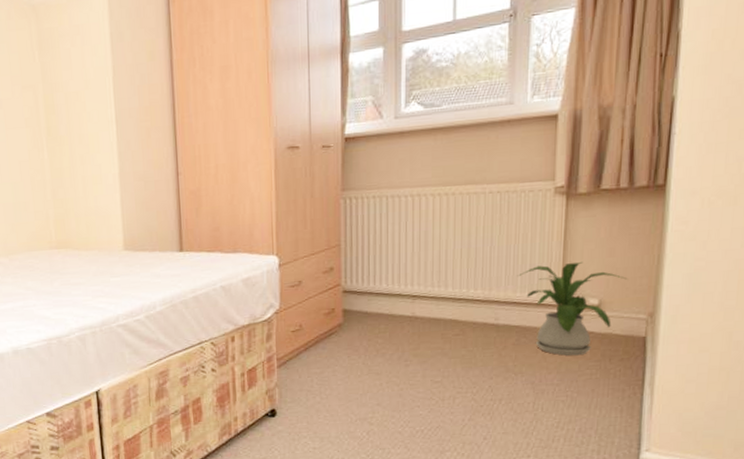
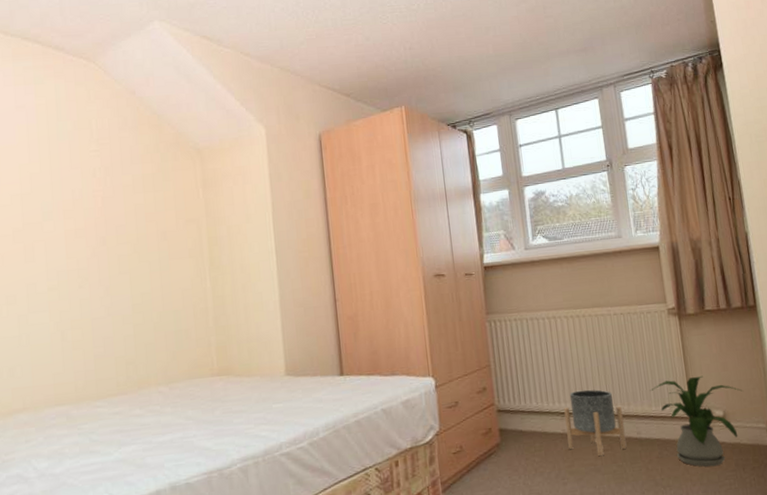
planter: none [416,272,482,341] -> present [564,389,627,457]

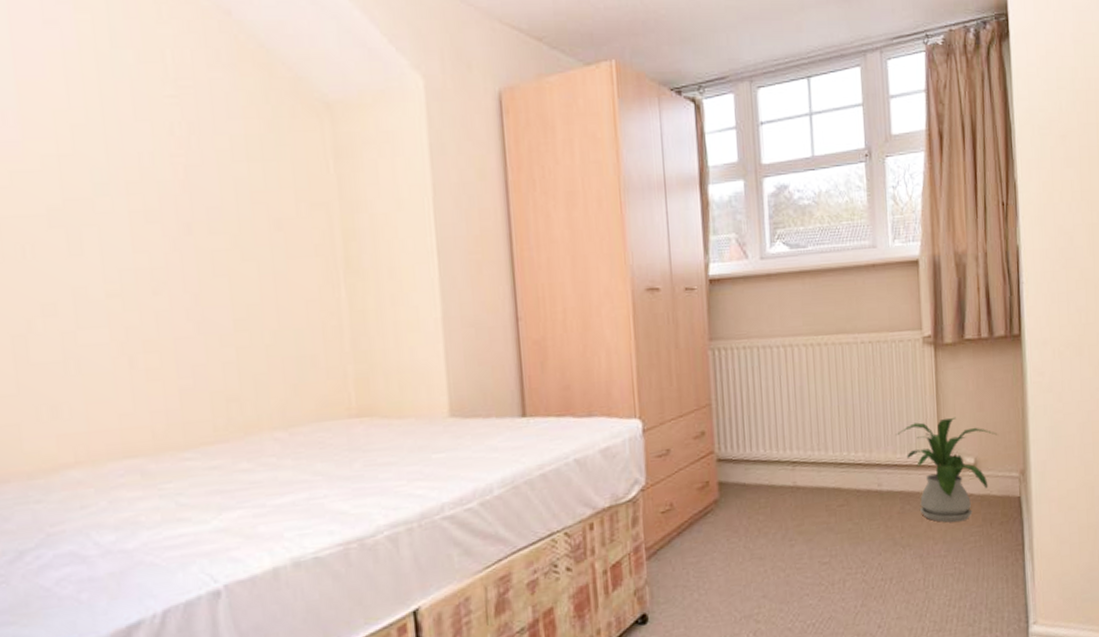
planter: present [564,389,627,457] -> none [796,433,865,513]

